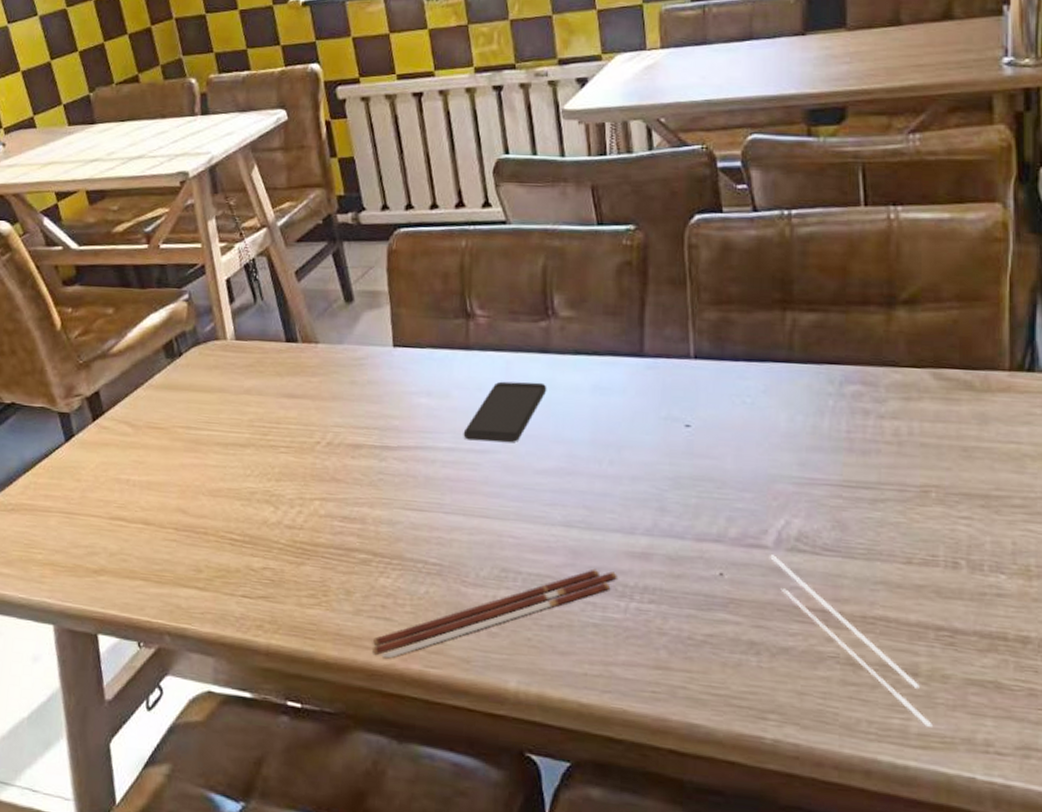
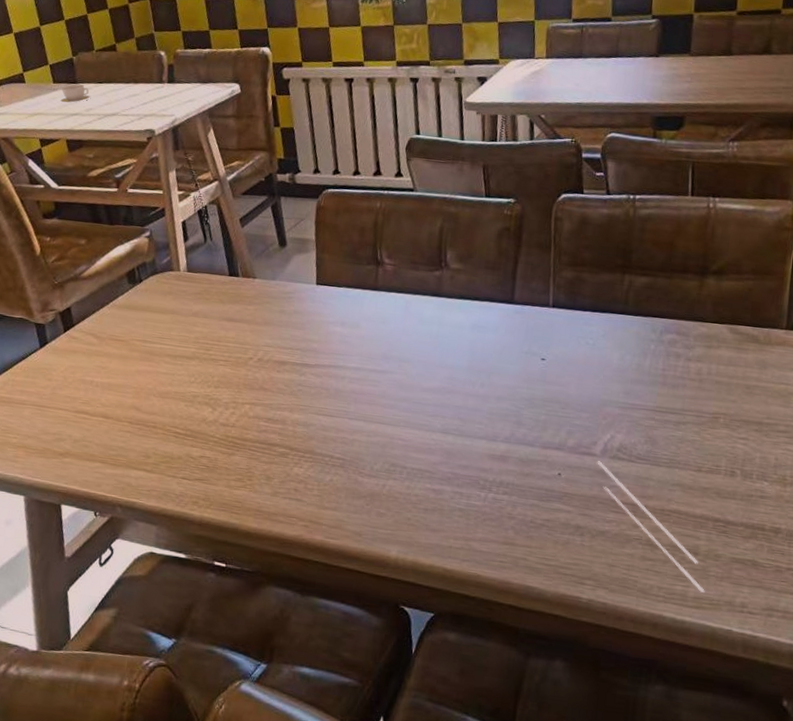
teacup: none [77,125,112,148] -> present [60,84,90,103]
chopsticks: present [371,568,617,659] -> none [284,466,481,531]
mobile phone: present [463,381,547,442] -> none [368,317,437,366]

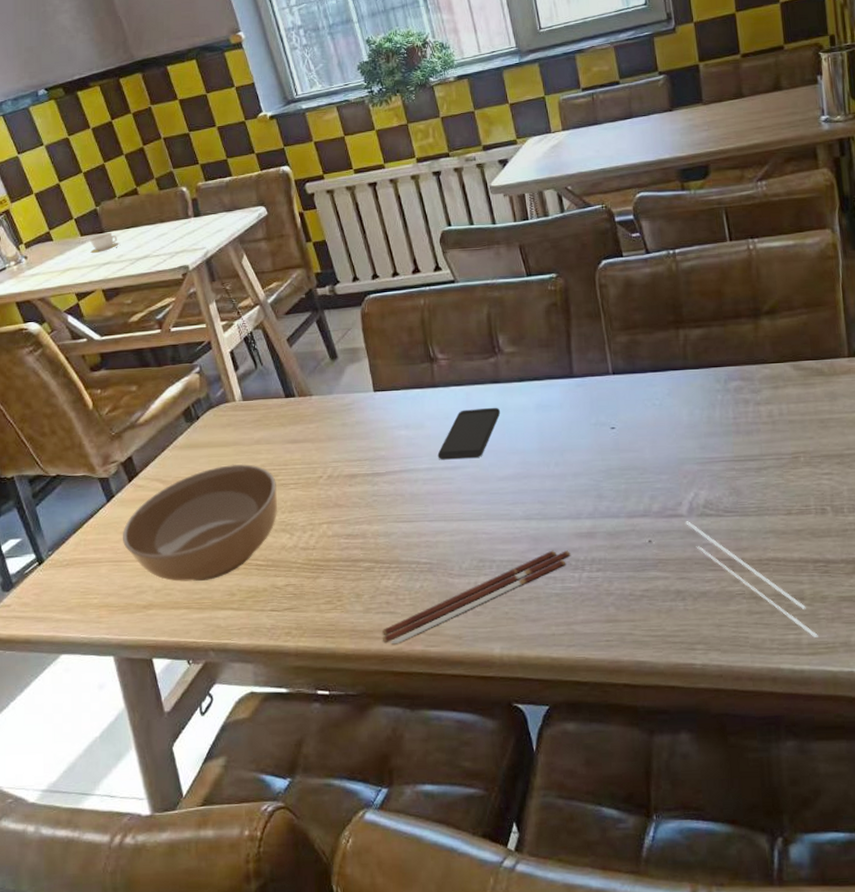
bowl: none [49,331,207,440] -> present [122,464,278,582]
chopsticks: none [284,466,481,531] -> present [382,550,571,645]
mobile phone: none [368,317,437,366] -> present [437,407,501,460]

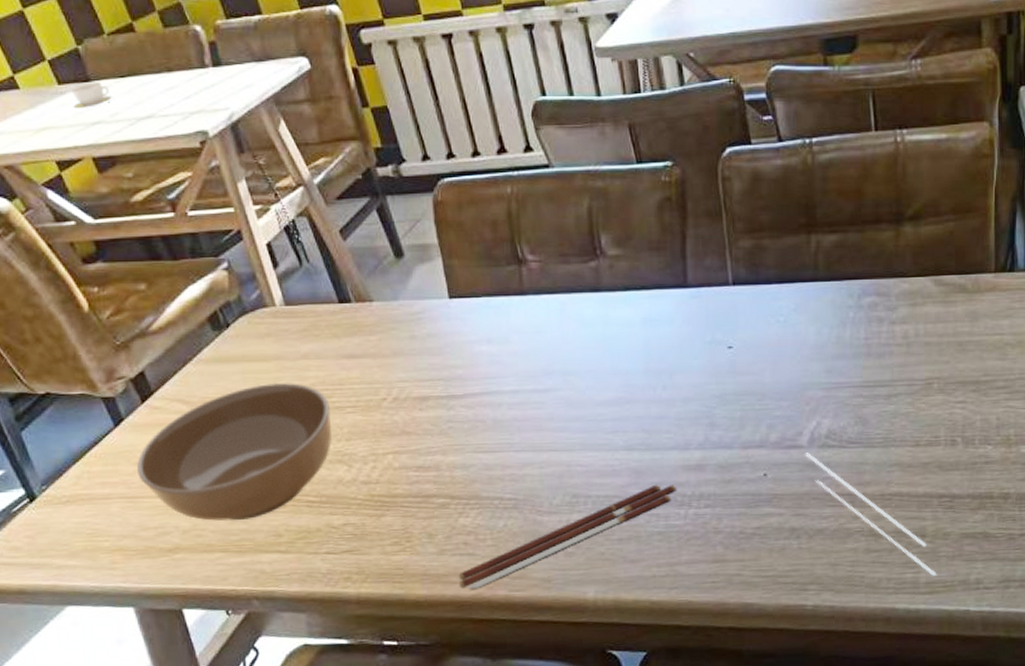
mobile phone: present [437,407,501,460] -> none [525,320,601,381]

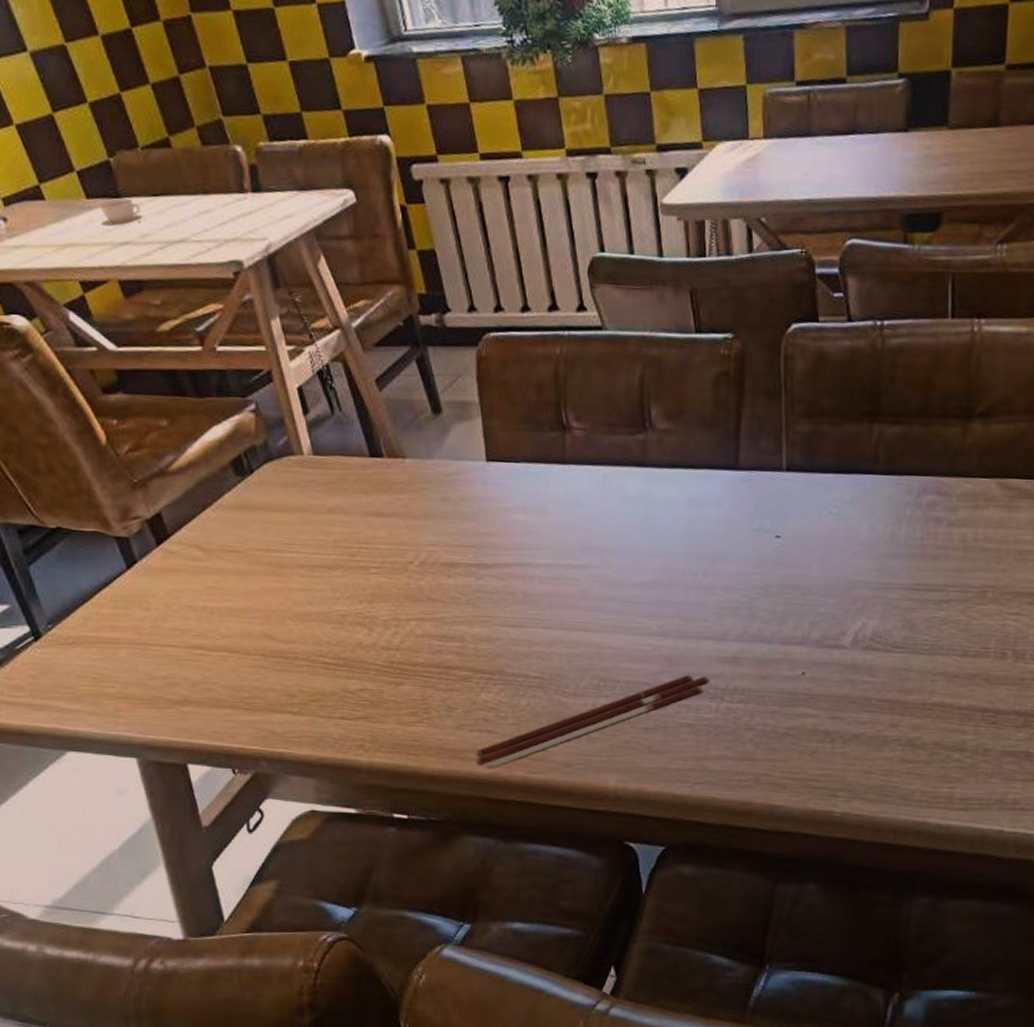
bowl: present [136,382,332,521] -> none [147,535,355,677]
chopsticks: present [805,453,937,576] -> none [847,654,973,792]

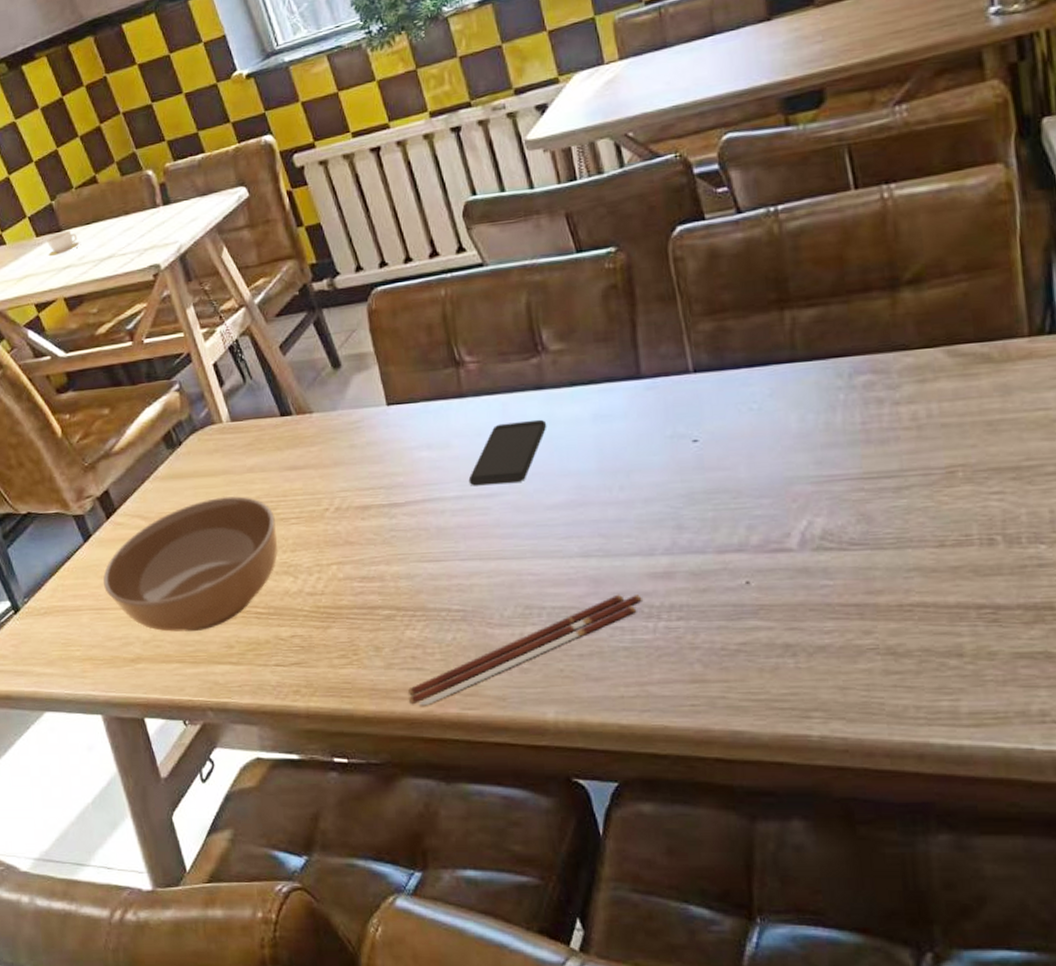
bowl: none [147,535,355,677] -> present [103,496,278,632]
mobile phone: none [561,496,645,557] -> present [468,419,547,486]

